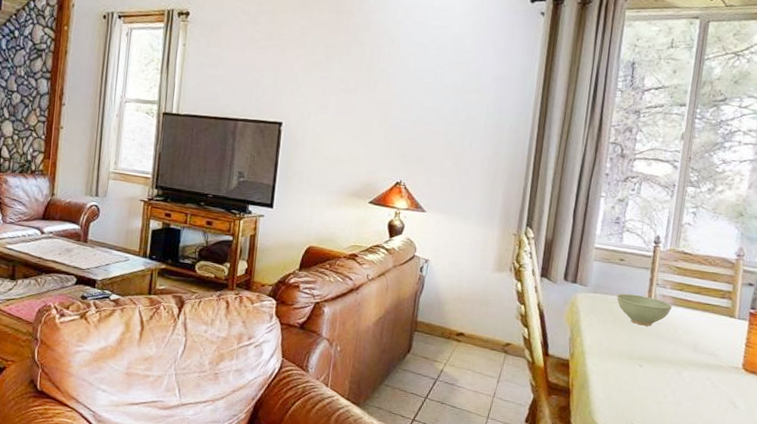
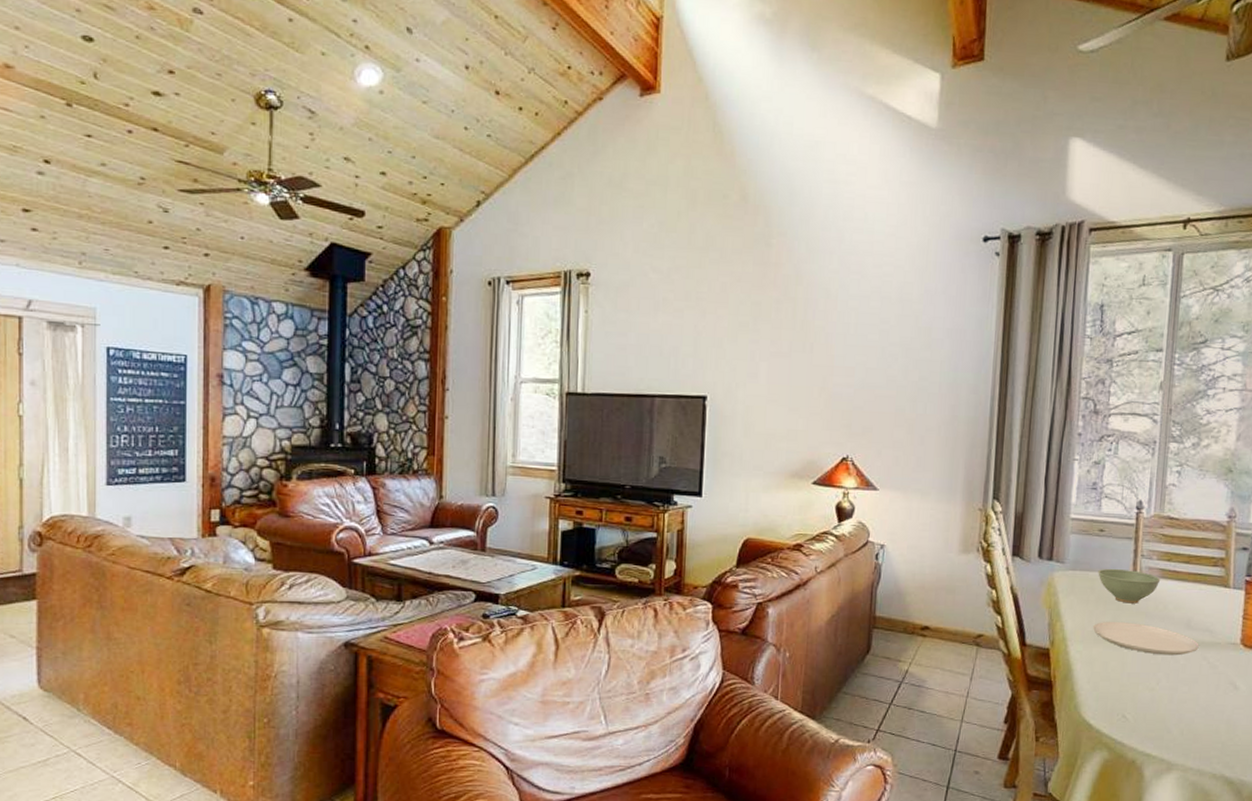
plate: none [608,339,704,375] -> present [1092,621,1199,656]

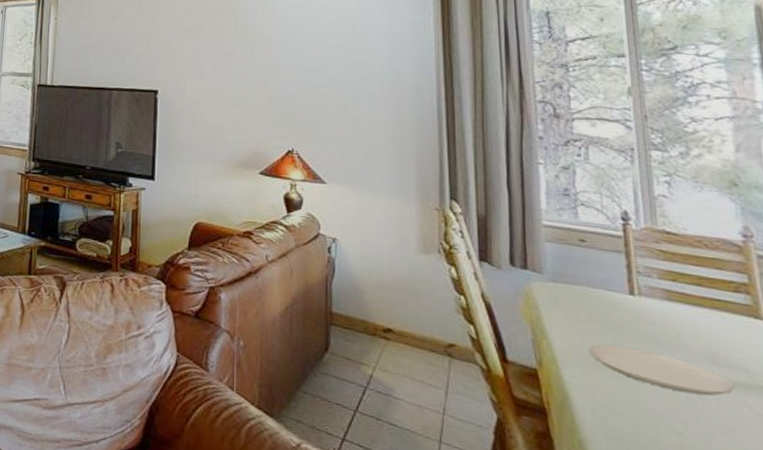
bowl: present [1098,568,1161,604] -> none [585,283,667,327]

